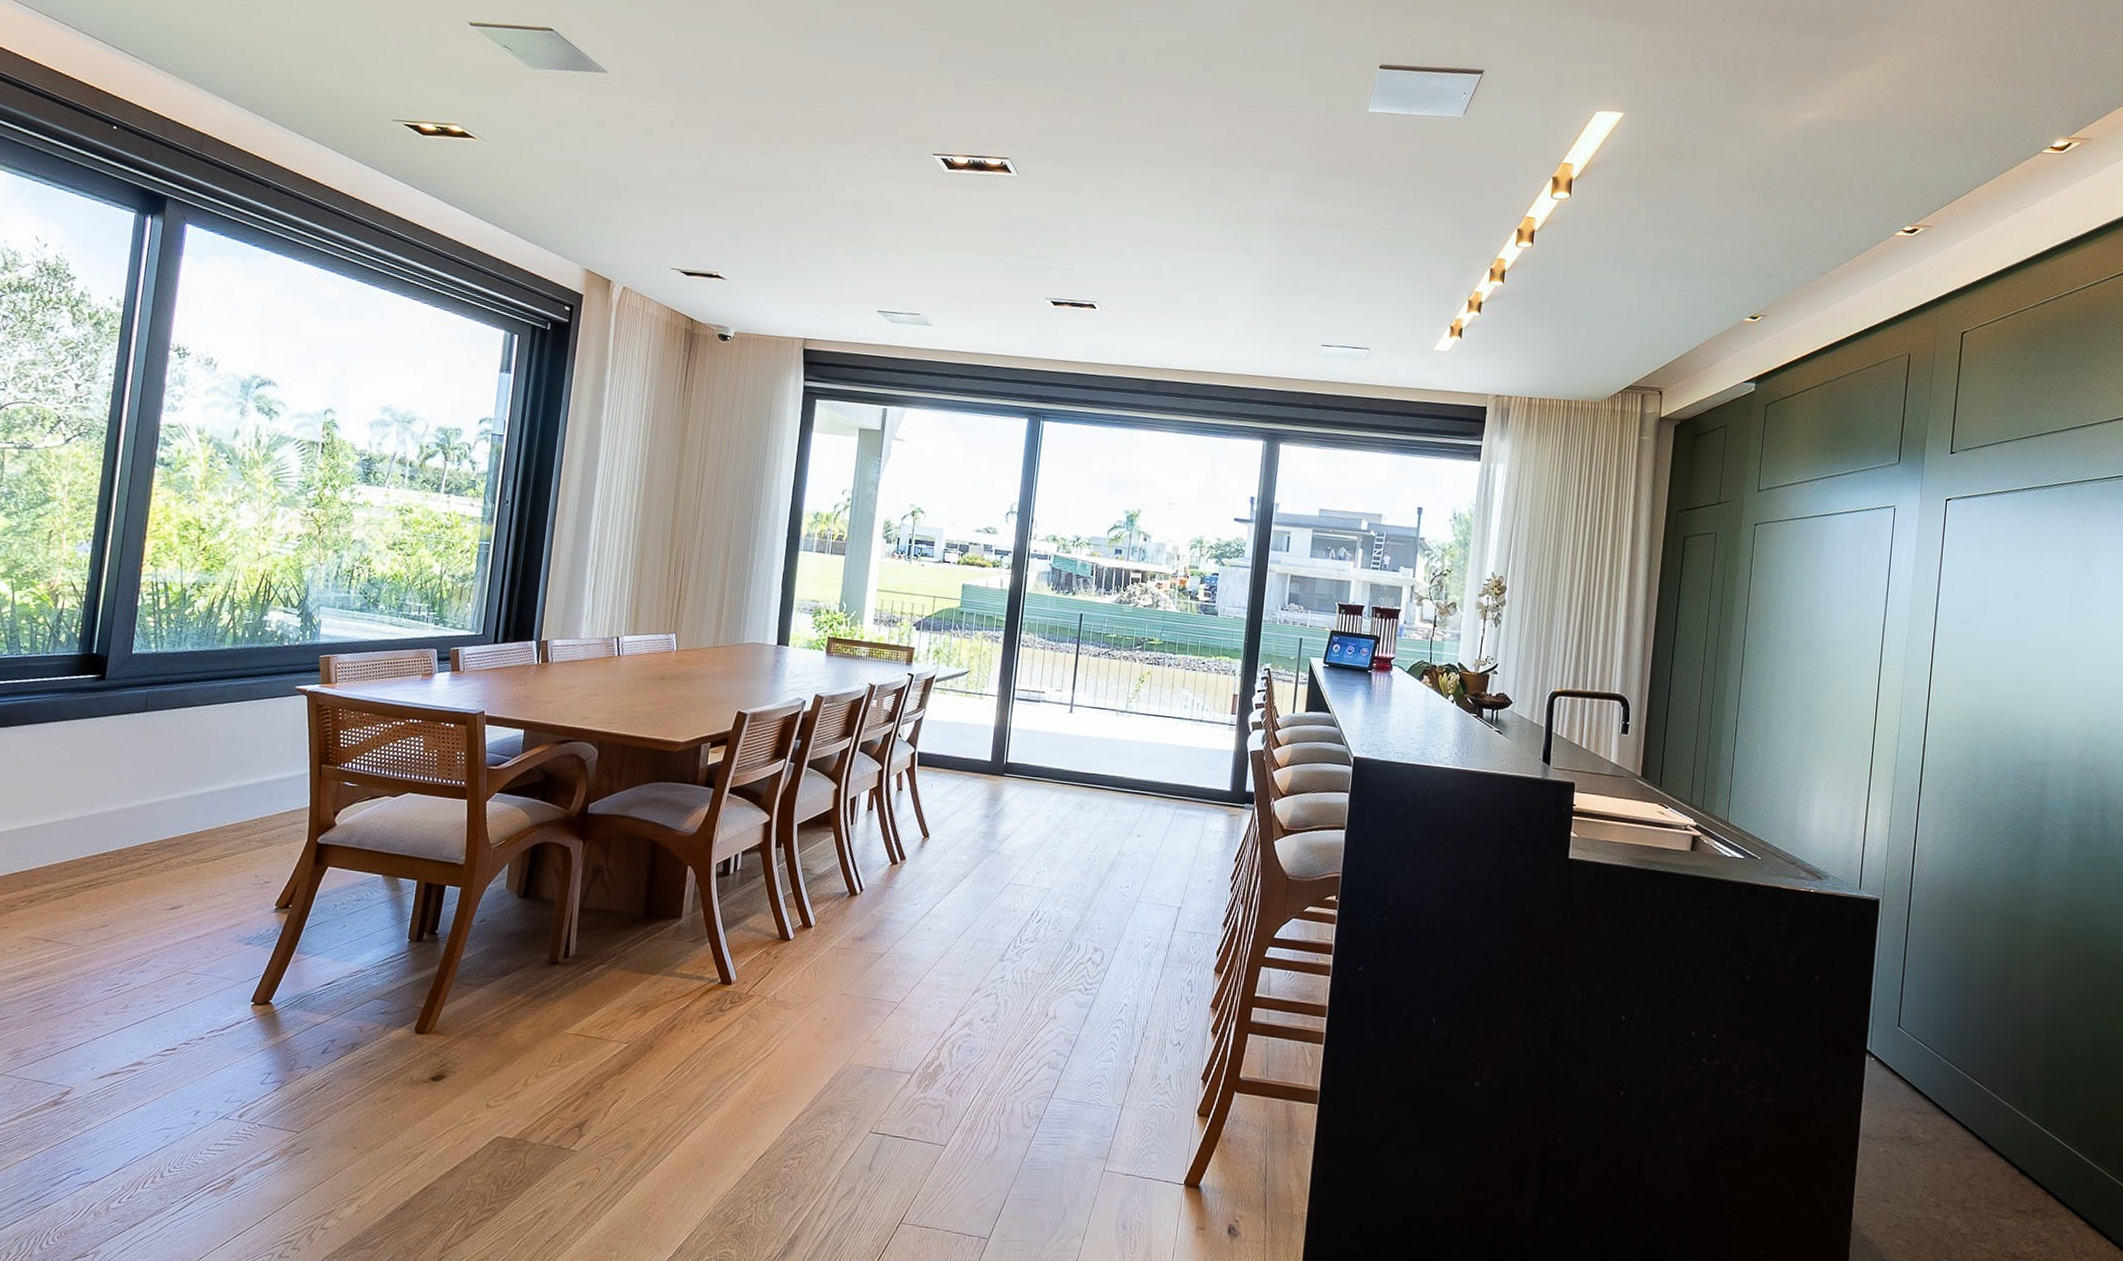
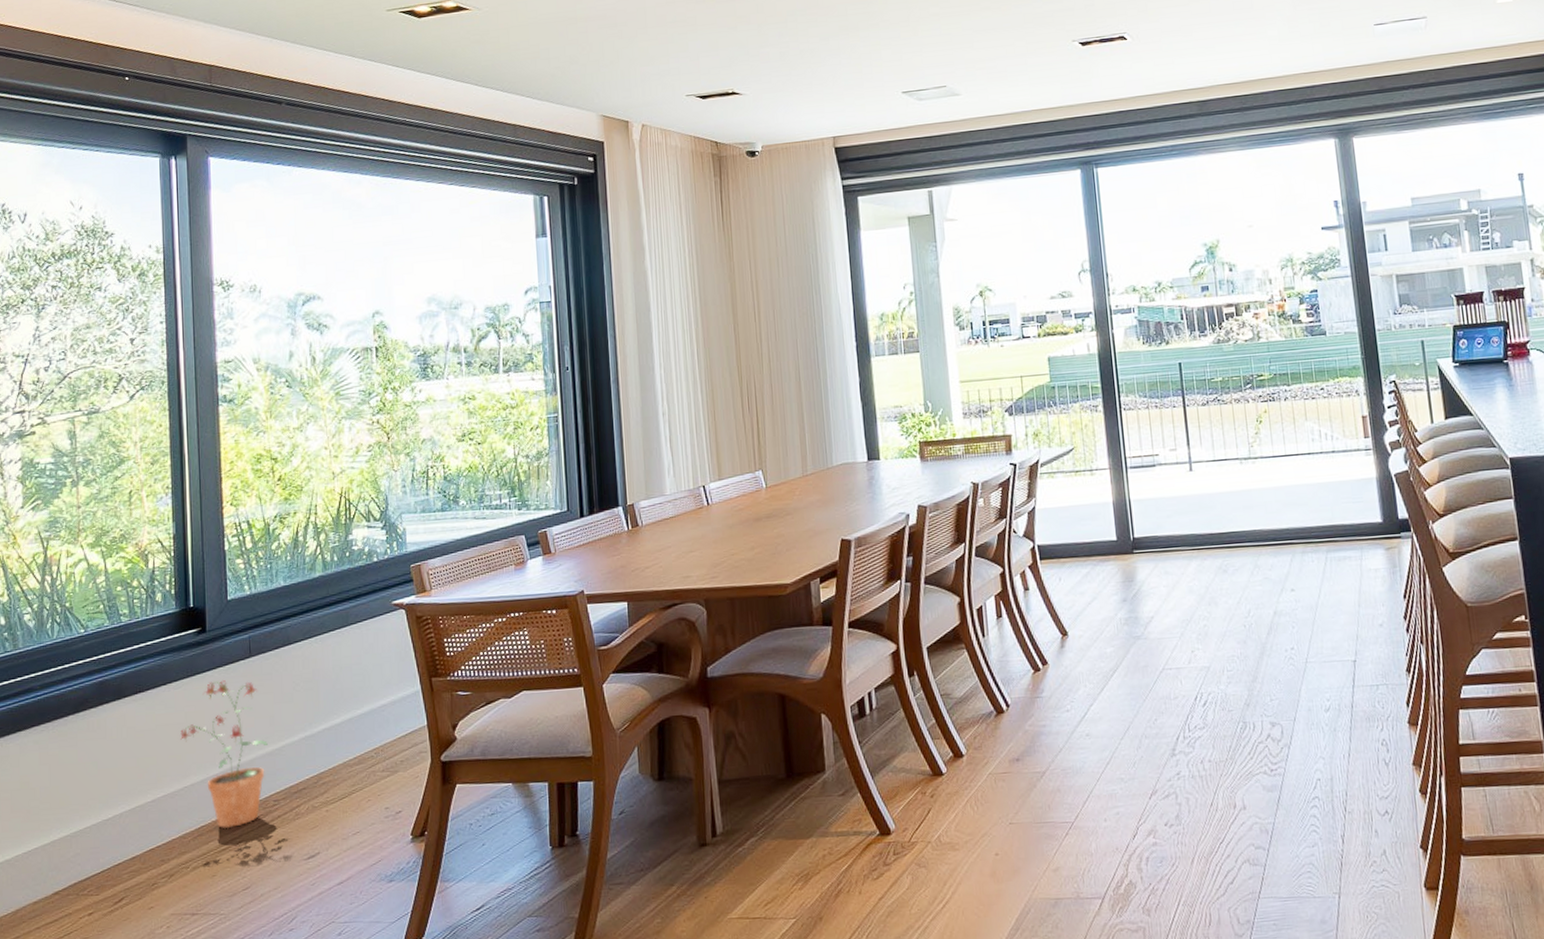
potted plant: none [62,727,149,868] -> present [180,680,268,829]

